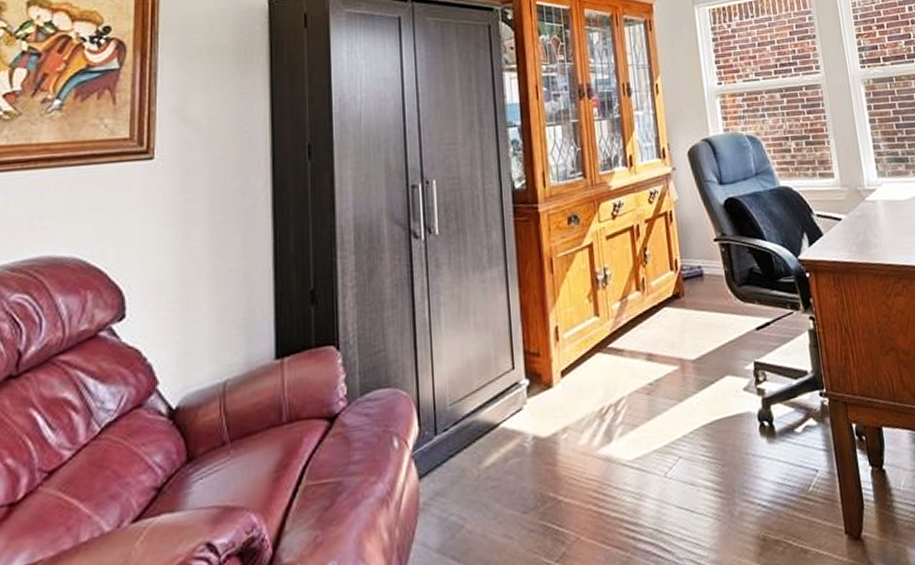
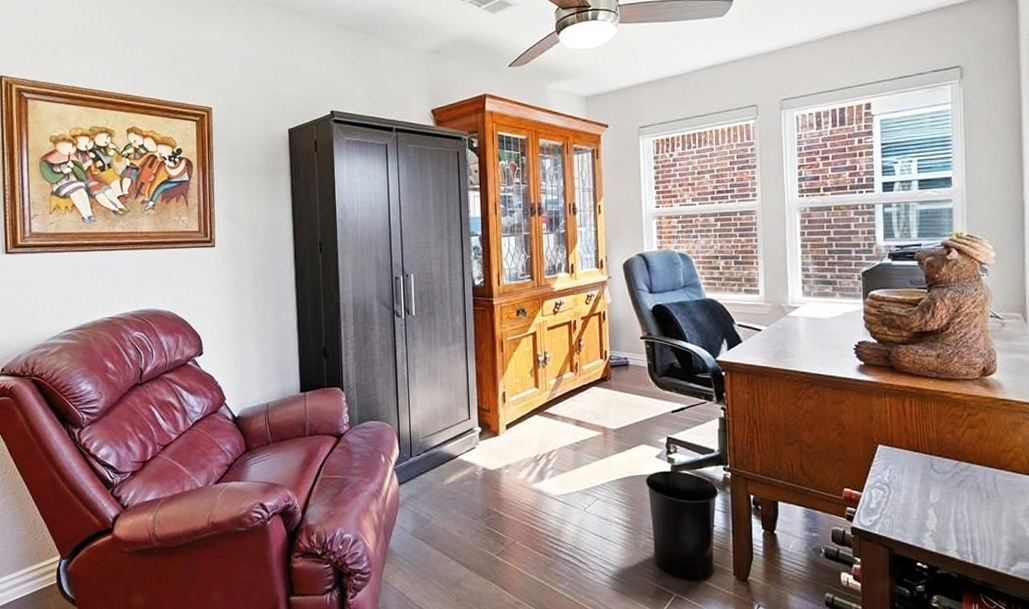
waste bin: none [734,404,824,552] -> present [645,470,718,580]

